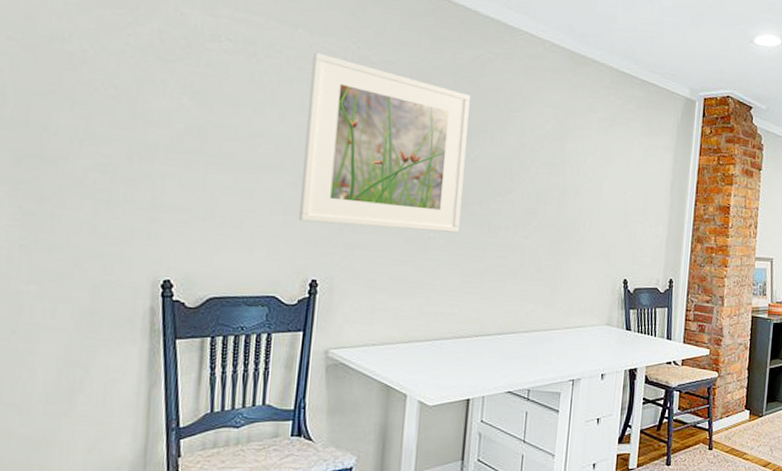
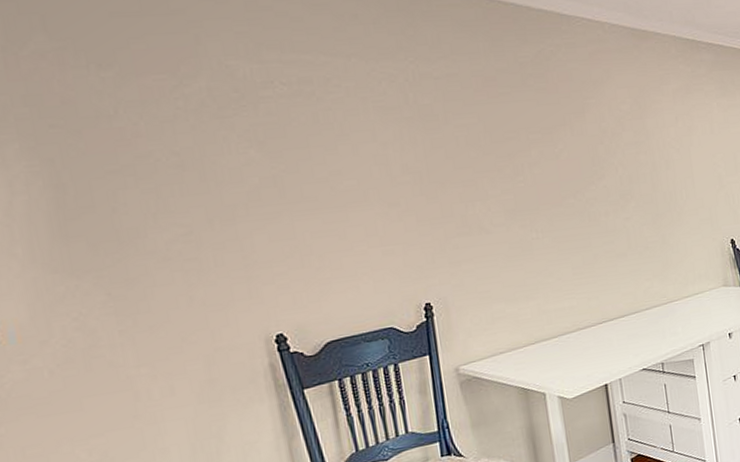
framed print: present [298,52,470,233] -> none [373,79,560,249]

